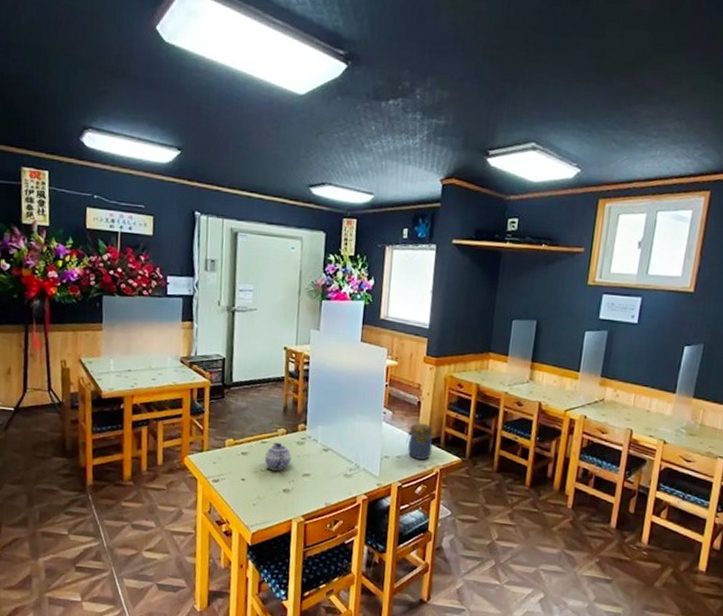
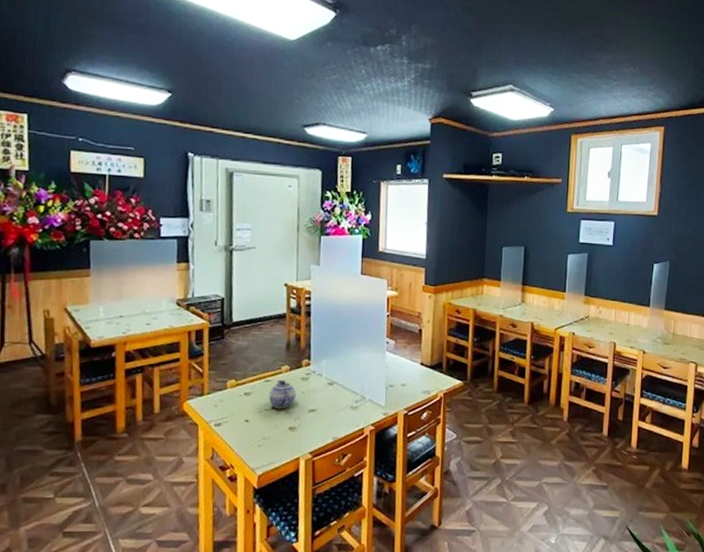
jar: present [406,423,433,460] -> none [410,350,435,386]

